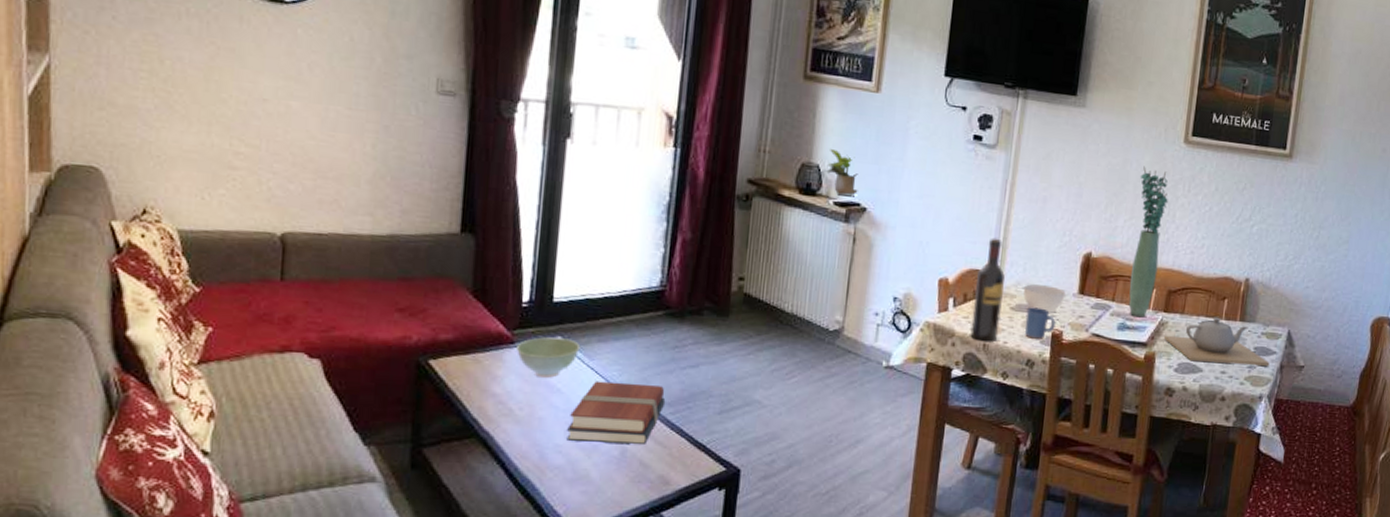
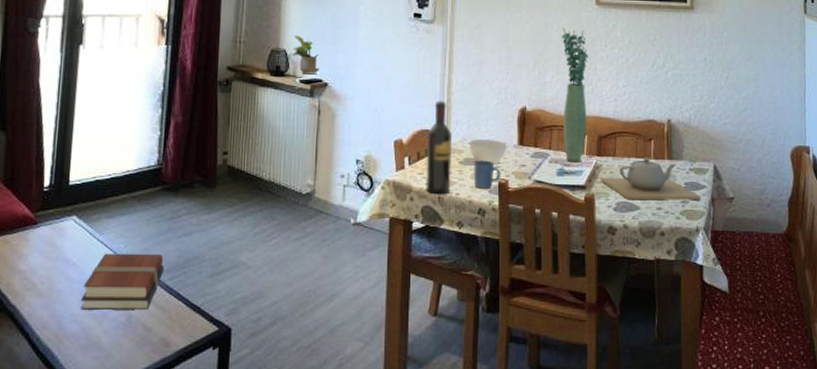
bowl: present [515,337,581,379] -> none [38,217,92,254]

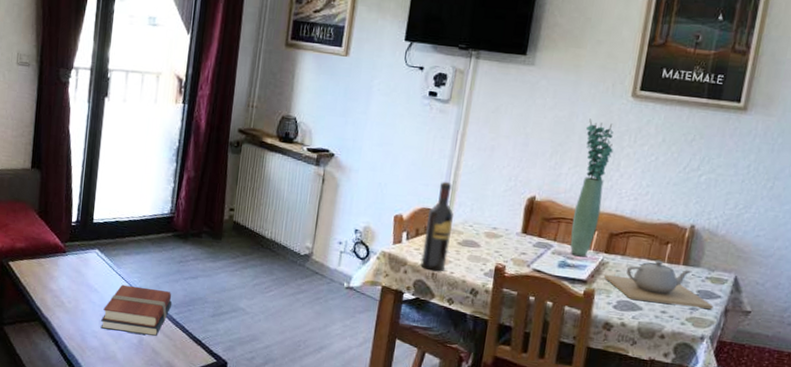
potted plant: present [292,35,320,75] -> none [302,103,328,144]
bowl: present [469,139,507,164] -> none [469,223,510,249]
mug: present [473,160,501,189] -> none [470,243,499,272]

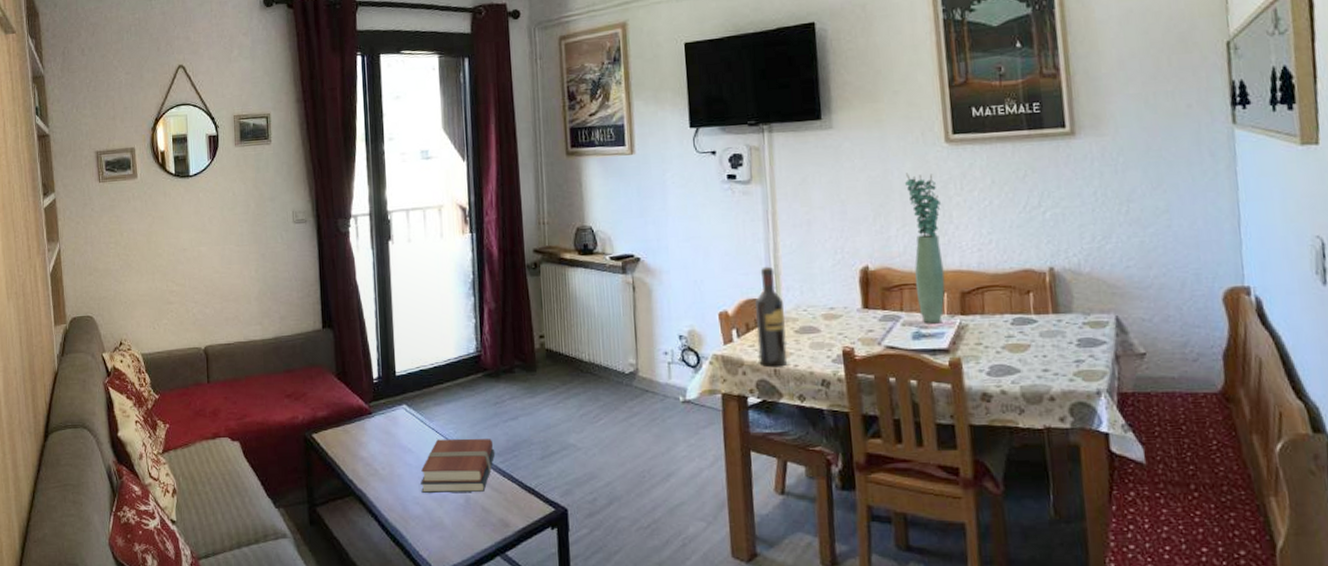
teapot: present [604,260,714,310] -> none [967,312,1101,363]

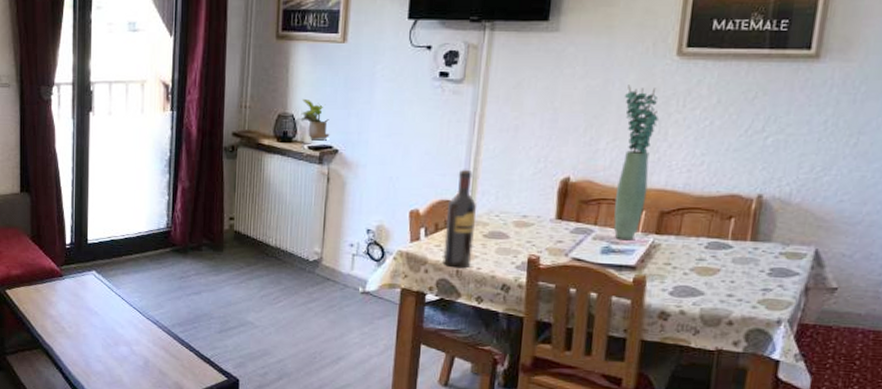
books: present [419,438,496,494] -> none [103,305,176,358]
potted plant: none [599,210,630,251] -> present [300,98,330,141]

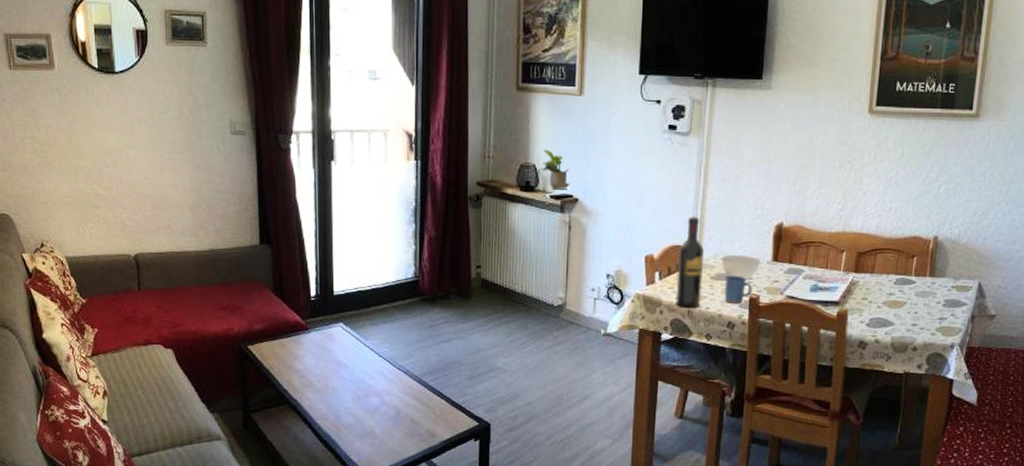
bowl: none [495,212,542,239] -> present [721,255,760,280]
mug: none [499,234,532,265] -> present [724,275,752,303]
vase: present [613,85,658,241] -> none [820,139,855,279]

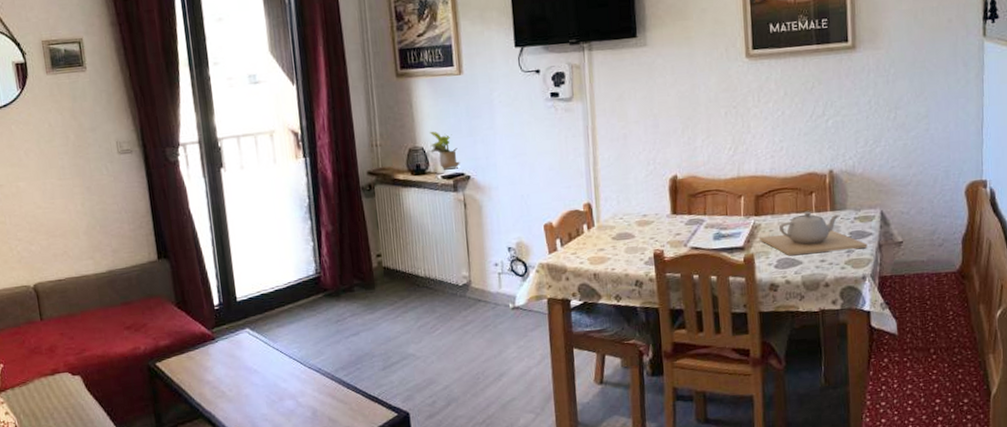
wine bottle: present [675,216,705,309] -> none [577,179,606,272]
bowl: present [721,255,760,280] -> none [620,212,660,236]
mug: present [724,275,752,303] -> none [626,233,656,262]
teapot: none [856,274,961,318] -> present [760,211,868,256]

